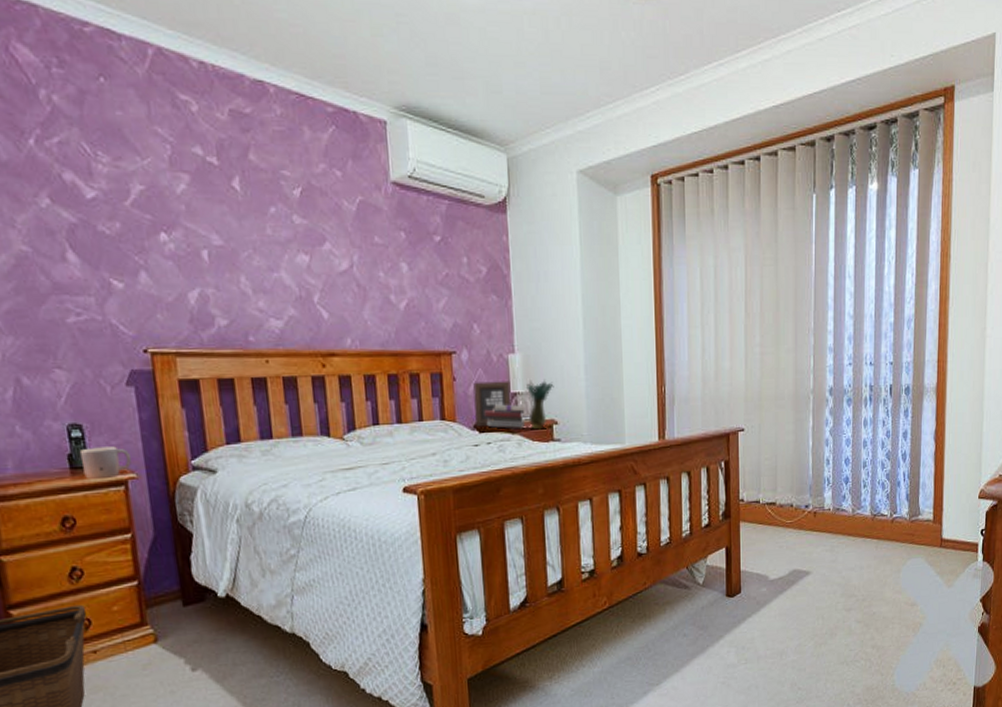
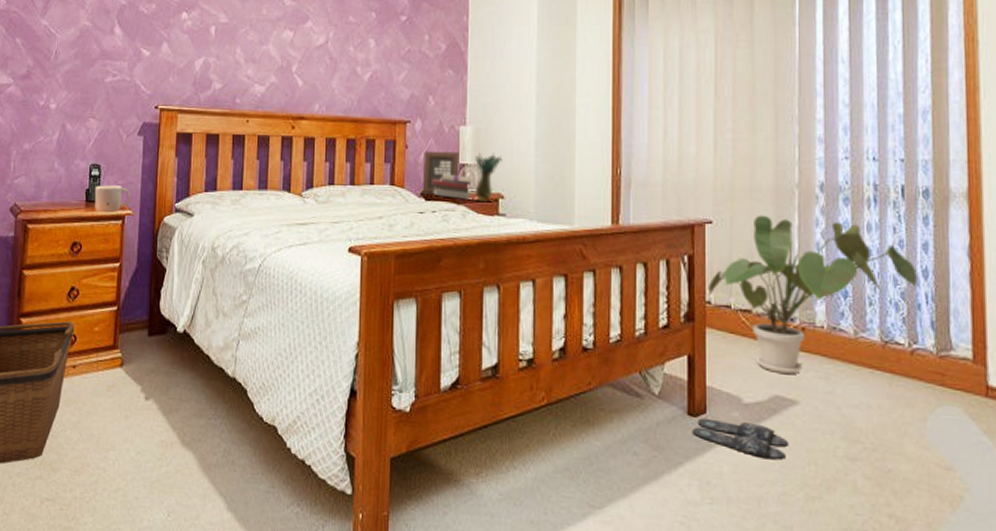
slippers: none [730,594,803,621] -> present [692,418,789,460]
house plant: none [741,419,898,552] -> present [707,215,917,374]

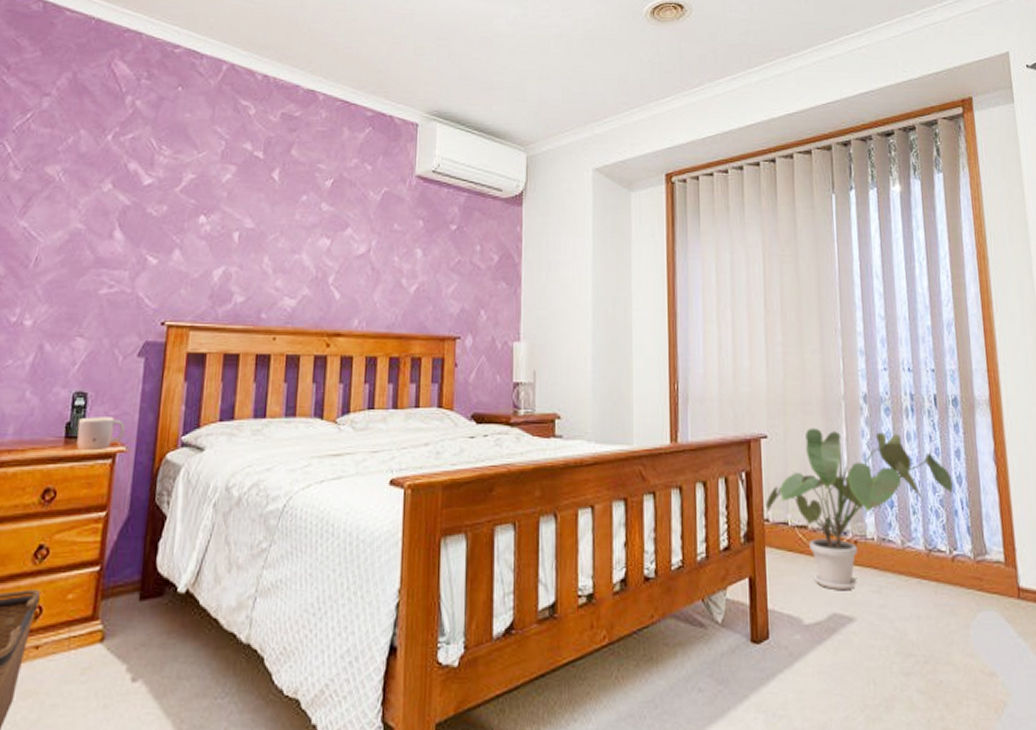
picture frame: present [423,151,459,195] -> none [474,369,513,418]
books: present [432,174,471,201] -> none [483,394,525,422]
vase: present [474,152,503,203] -> none [528,370,559,424]
slippers: present [692,418,789,460] -> none [756,644,849,683]

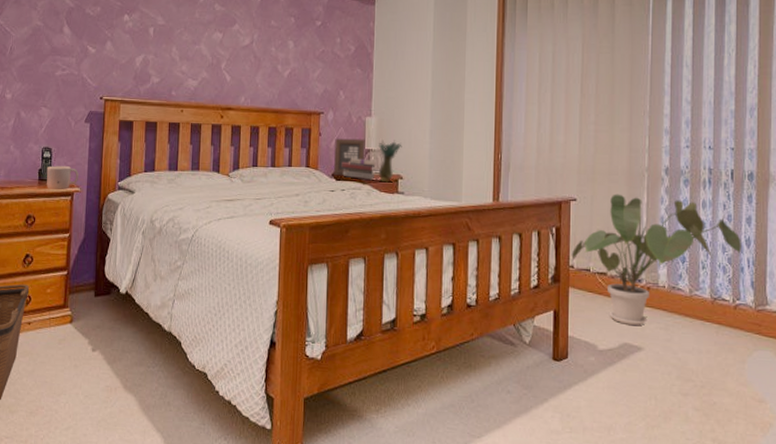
picture frame: none [474,369,513,418] -> present [334,138,365,176]
books: none [483,394,525,422] -> present [341,158,375,181]
vase: none [528,370,559,424] -> present [378,140,402,183]

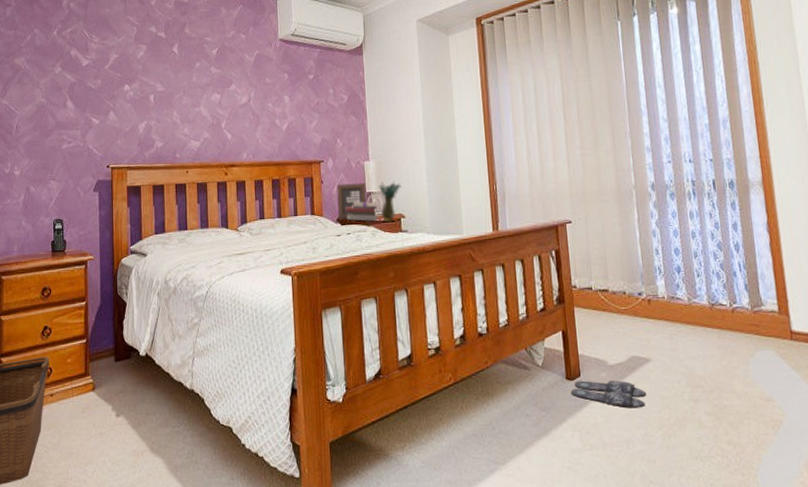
mug: present [46,166,79,190] -> none [59,235,92,261]
slippers: none [556,362,634,396] -> present [570,380,647,409]
house plant: present [571,194,741,325] -> none [572,212,732,338]

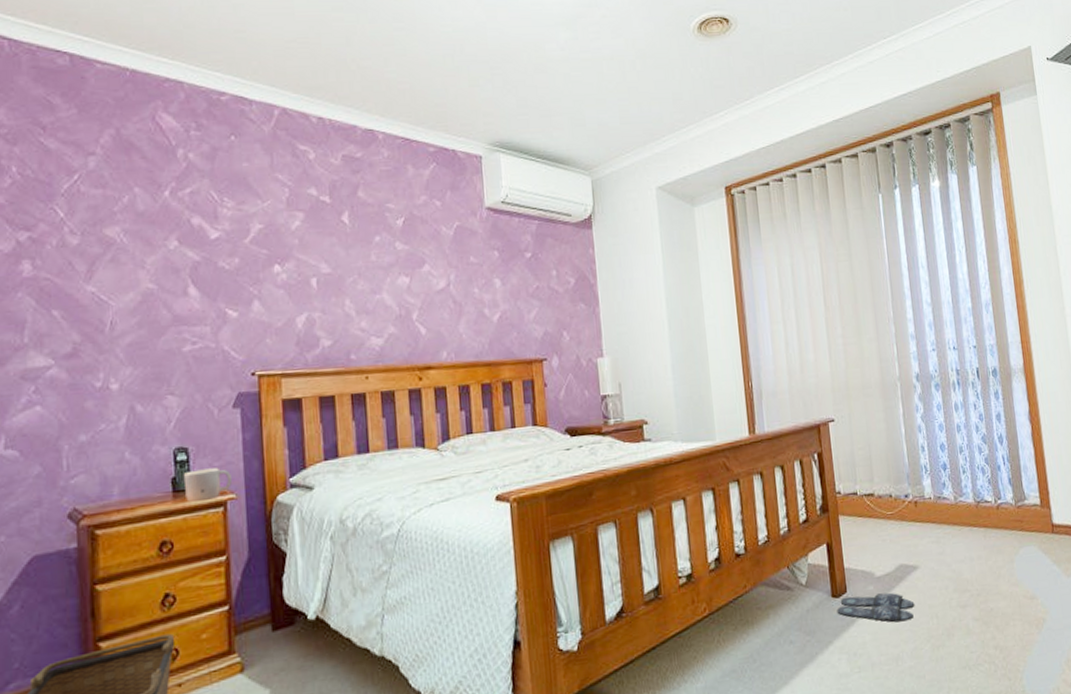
mug: none [59,235,92,261] -> present [183,467,233,503]
picture frame: present [337,182,367,221] -> none [564,384,602,431]
books: present [345,201,378,223] -> none [575,407,615,432]
vase: present [378,181,401,223] -> none [614,380,643,431]

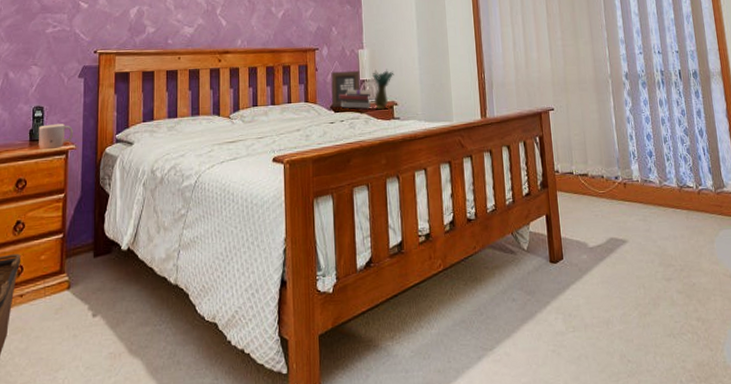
picture frame: none [564,384,602,431] -> present [331,70,361,108]
books: none [575,407,615,432] -> present [339,89,371,110]
vase: none [614,380,643,431] -> present [371,69,394,110]
slippers: present [837,592,915,623] -> none [554,262,624,289]

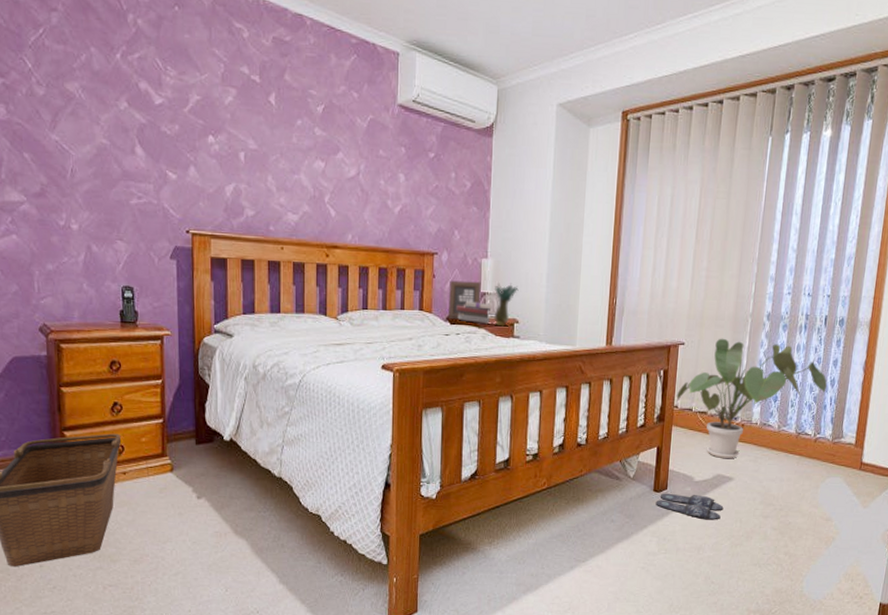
mug: present [38,123,74,150] -> none [129,306,169,334]
slippers: none [554,262,624,289] -> present [655,493,724,520]
house plant: none [555,100,697,220] -> present [676,338,827,458]

